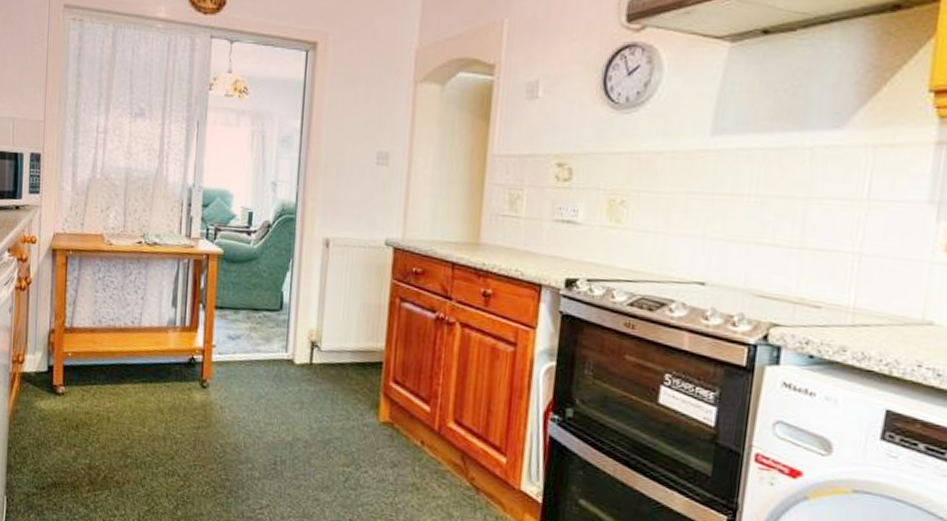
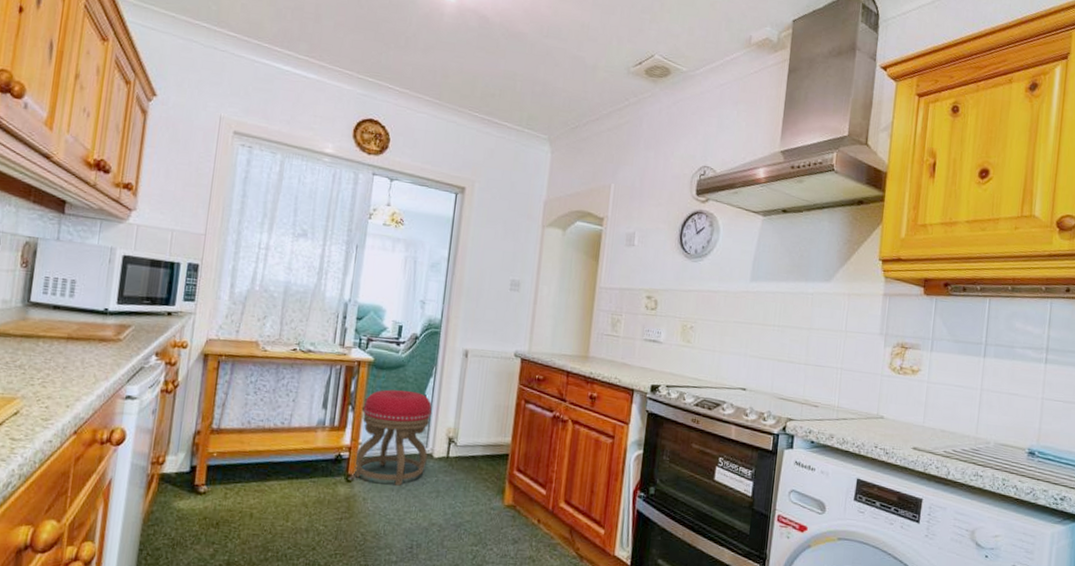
stool: none [208,285,290,395] -> present [353,389,432,486]

